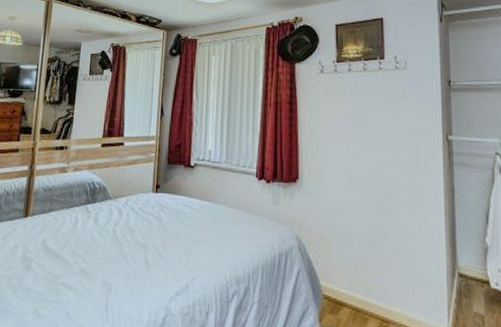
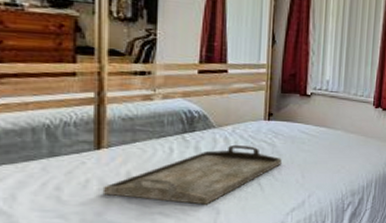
serving tray: none [24,217,167,280] -> present [102,144,282,205]

